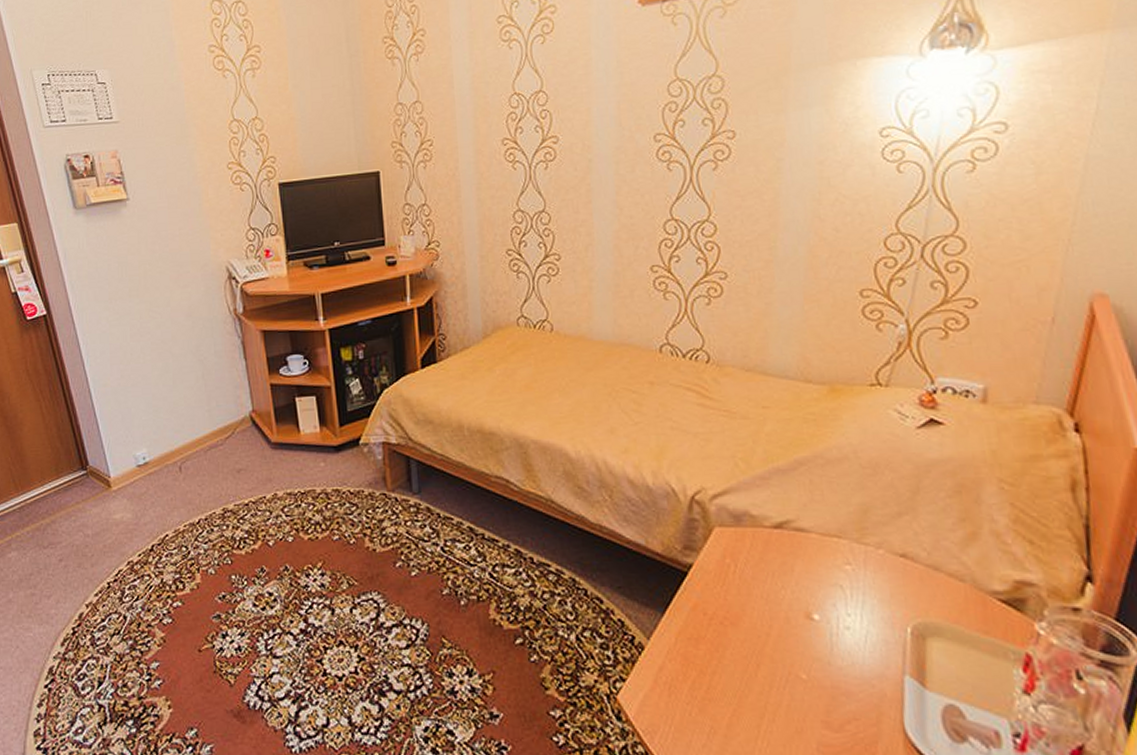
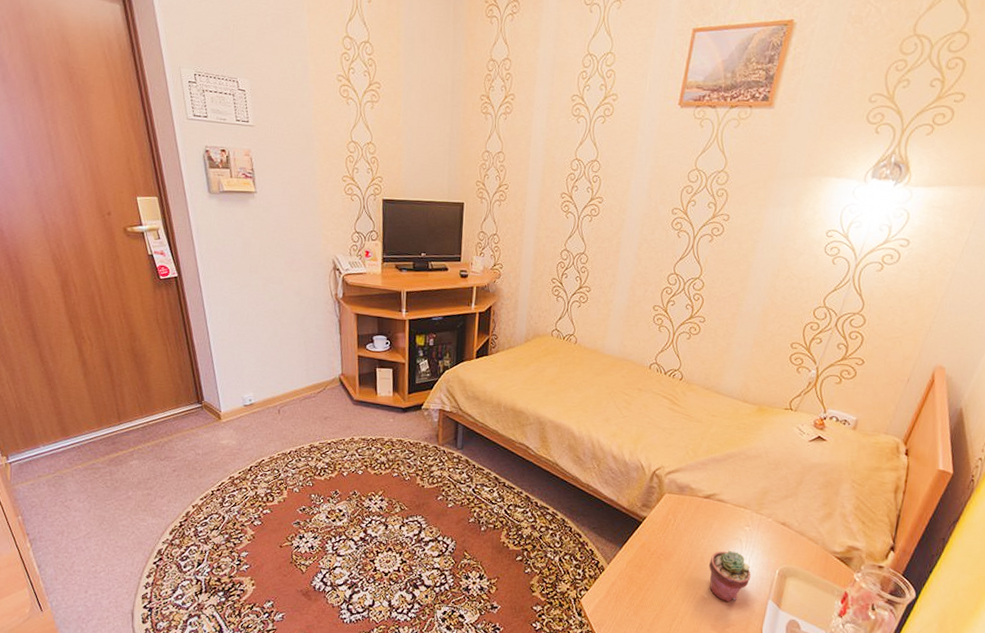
potted succulent: none [799,603,870,685] -> present [708,550,751,603]

